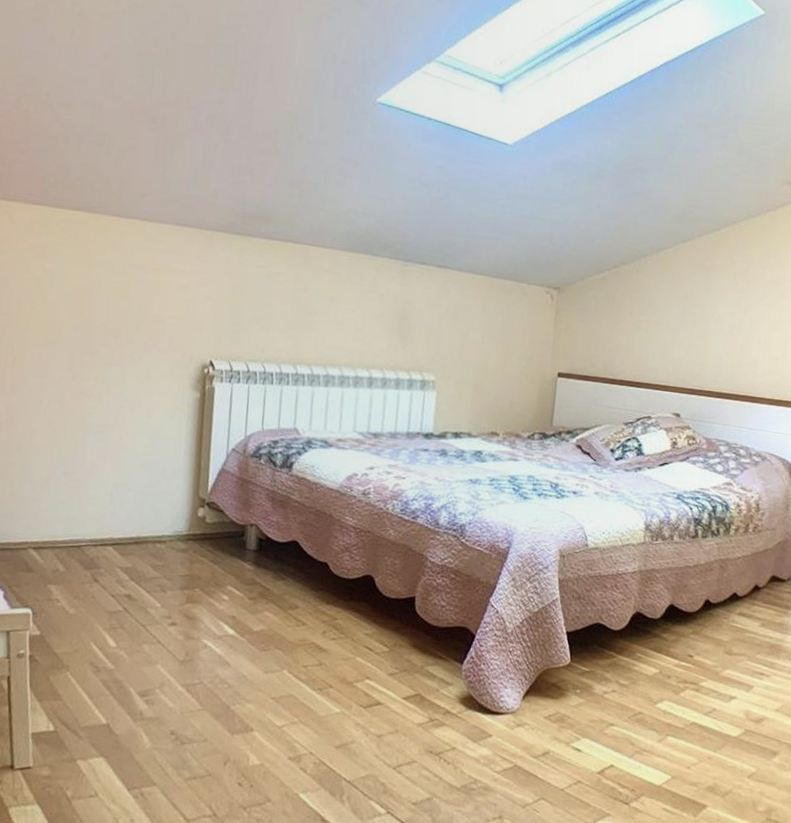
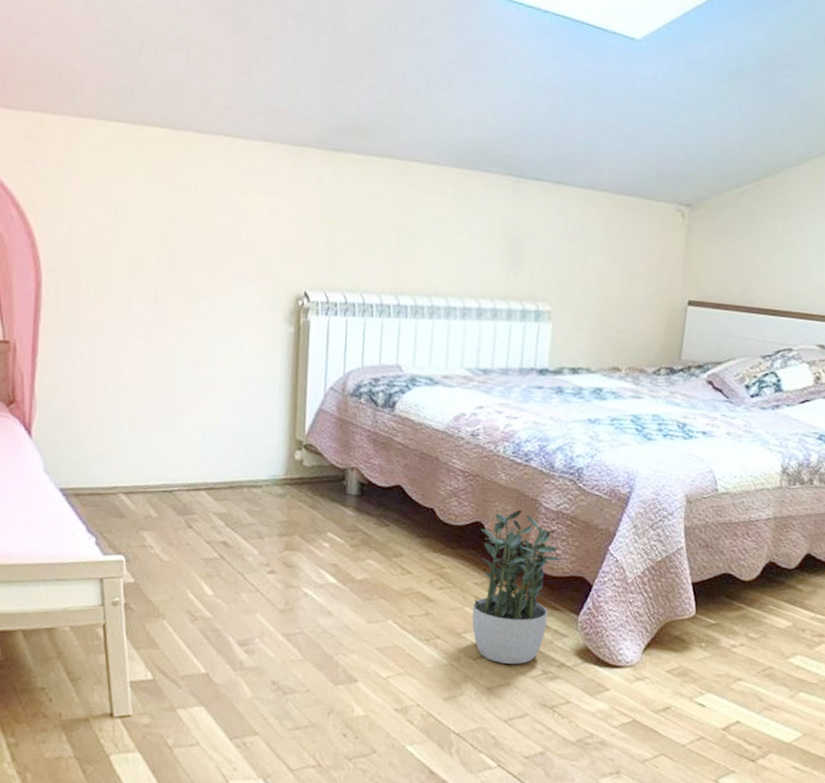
potted plant: none [363,564,446,712] -> present [472,509,562,665]

